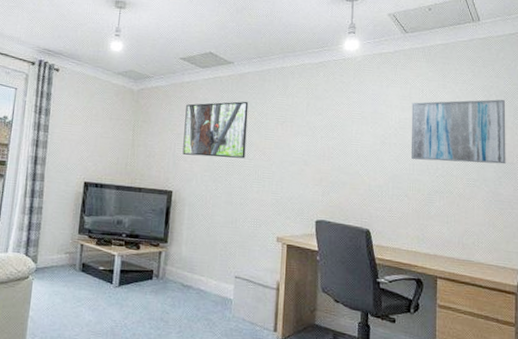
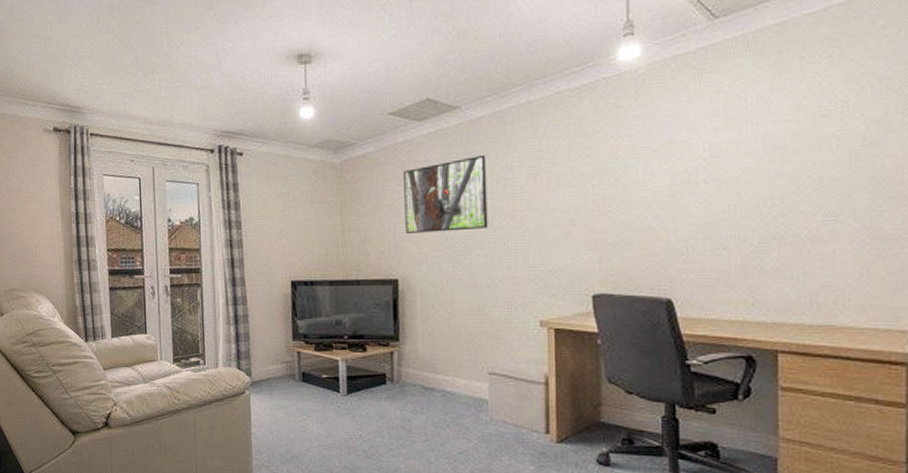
wall art: present [411,99,506,164] -> none [728,89,890,199]

